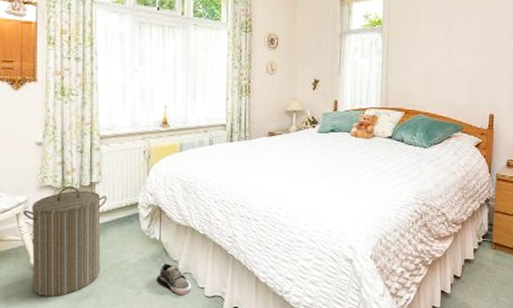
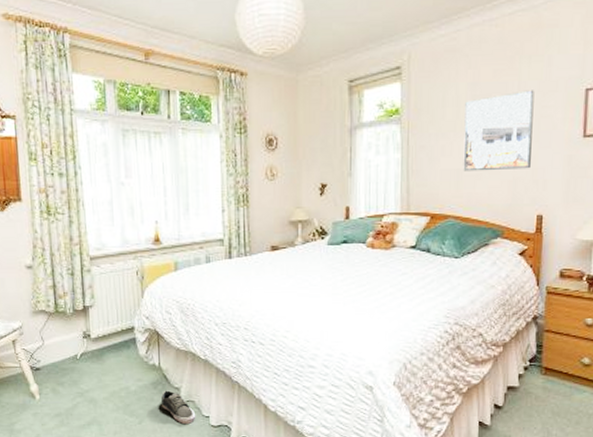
laundry hamper: present [23,186,107,296] -> none [18,311,102,424]
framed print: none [431,12,488,76] -> present [463,90,535,172]

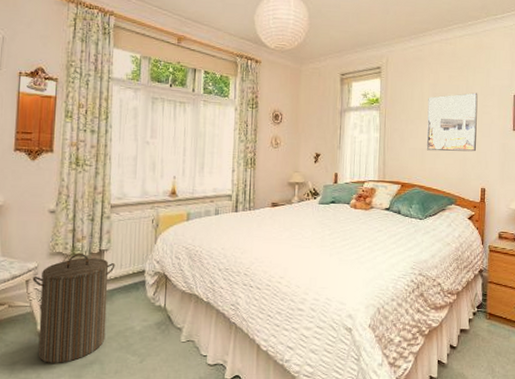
laundry hamper: none [18,311,102,424] -> present [32,254,115,363]
shoe: present [161,390,196,425] -> none [162,330,195,364]

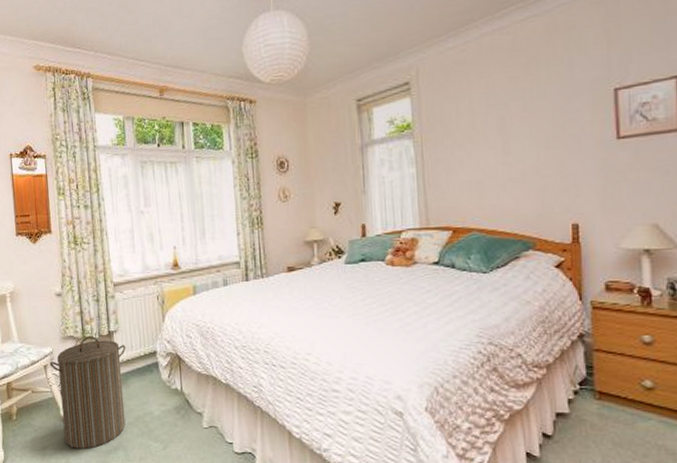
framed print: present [426,92,478,152] -> none [481,94,559,182]

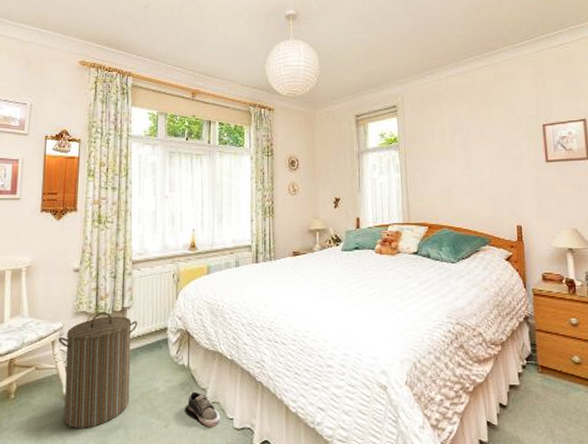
shoe: none [184,415,220,452] -> present [187,391,221,428]

